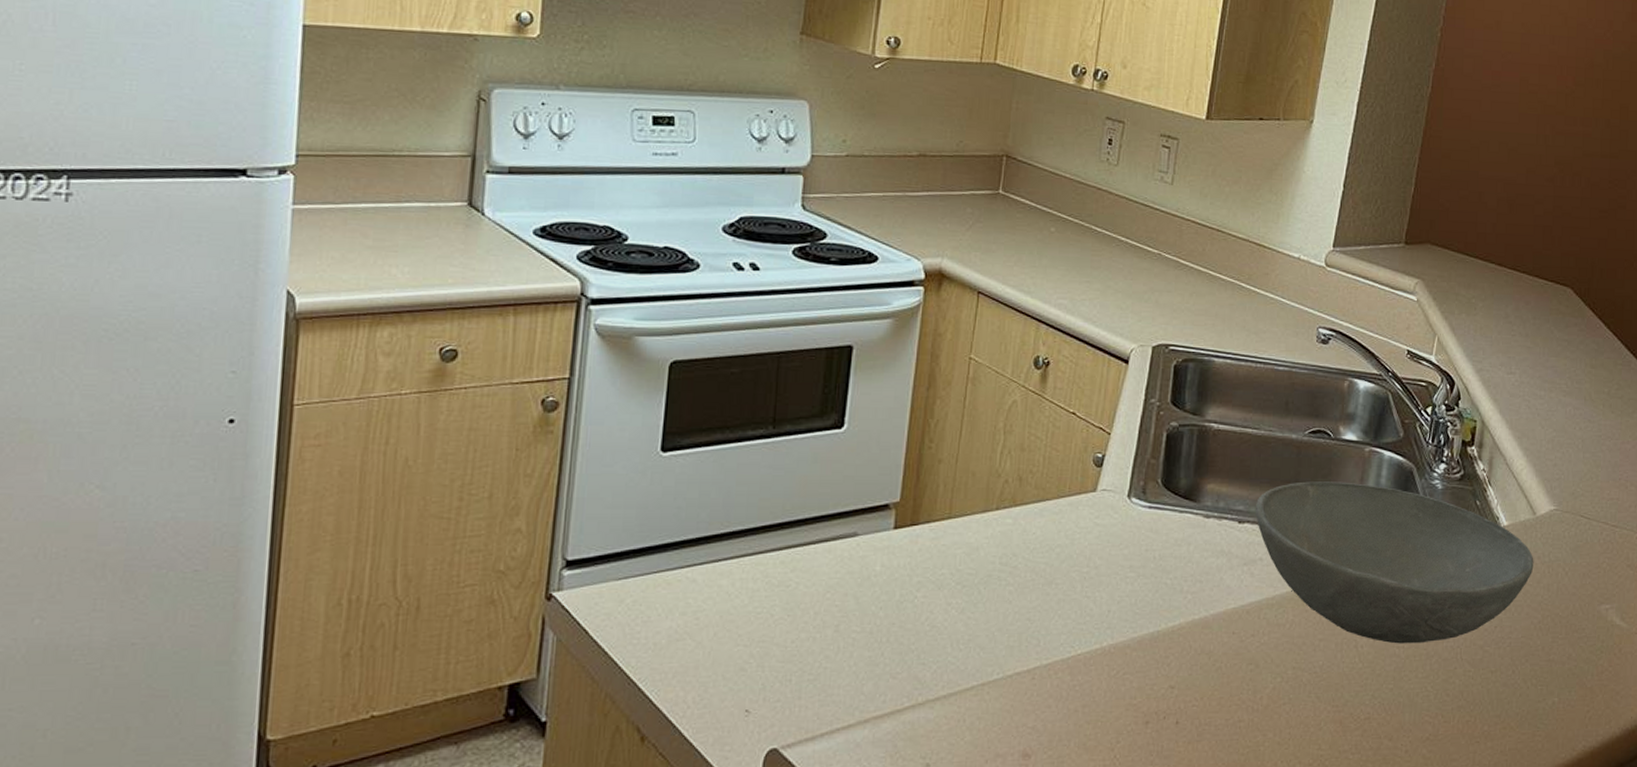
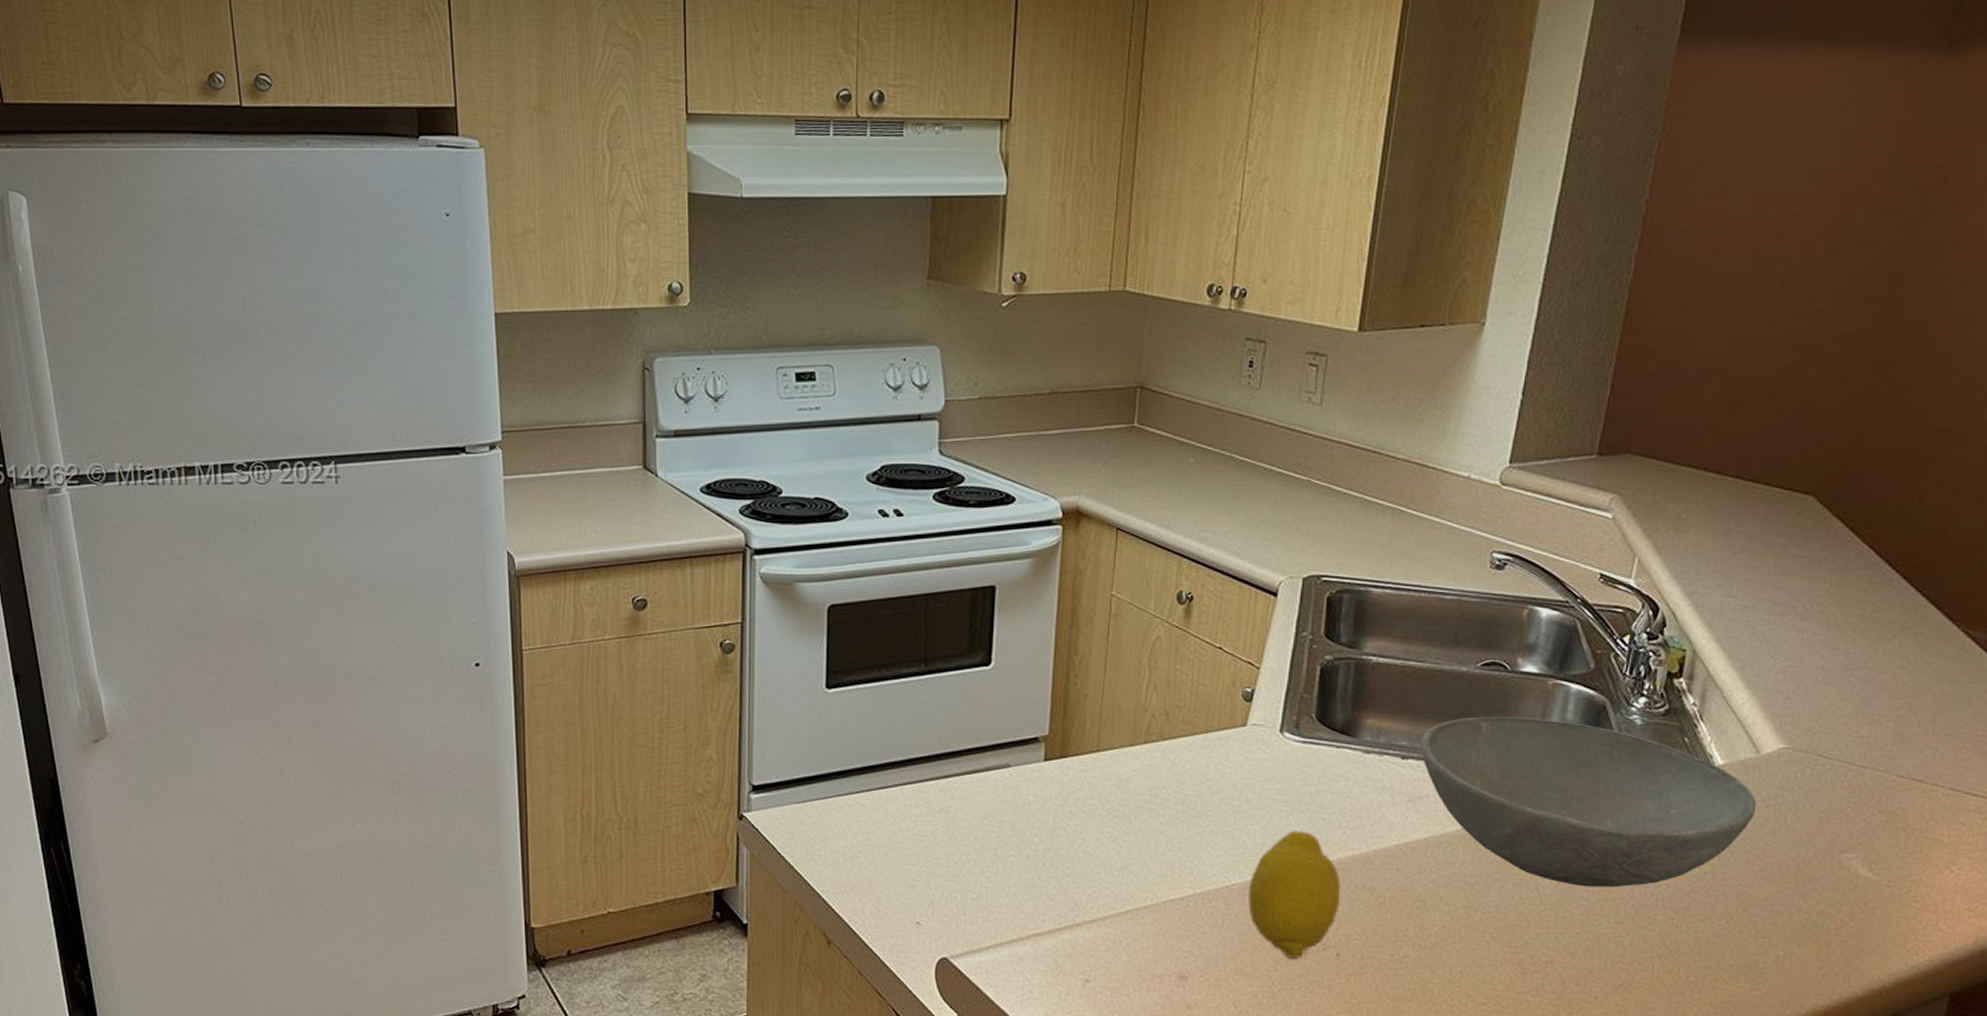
fruit: none [1093,596,1181,730] -> present [1249,830,1340,960]

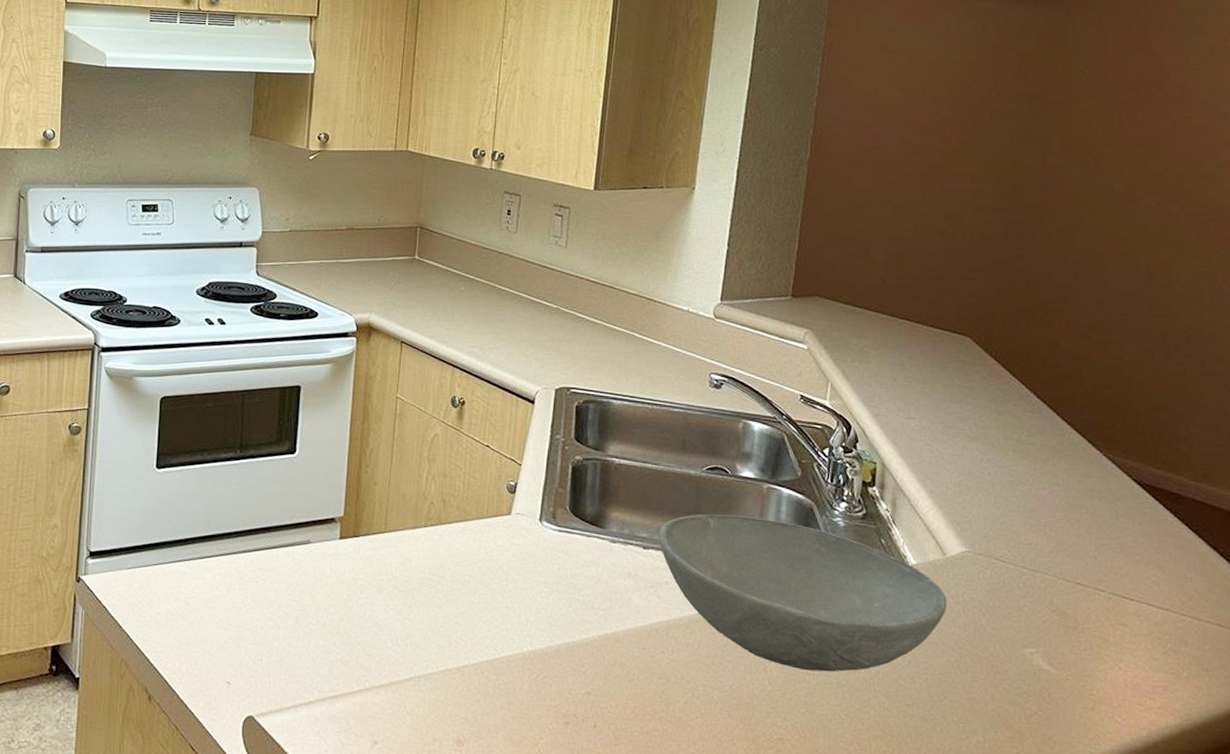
fruit: present [1249,830,1340,960] -> none [516,609,595,729]

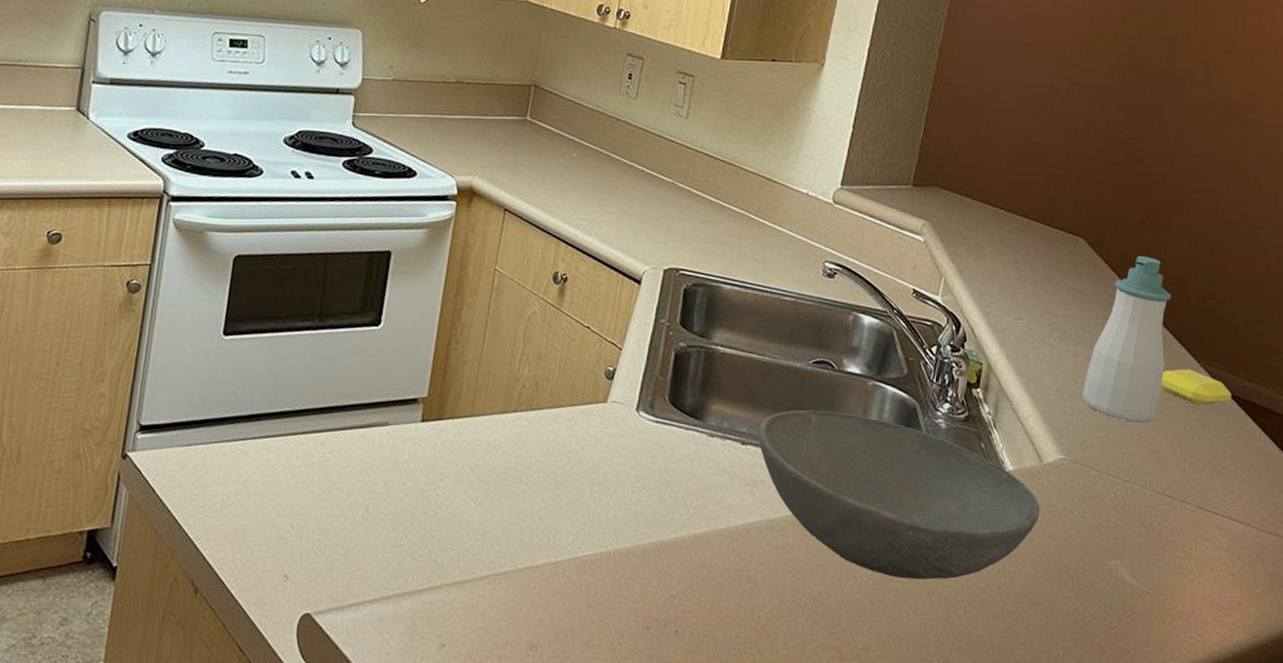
soap bottle: none [982,350,1067,514] -> present [1083,255,1172,424]
soap bar: none [1062,458,1139,494] -> present [1161,368,1232,405]

